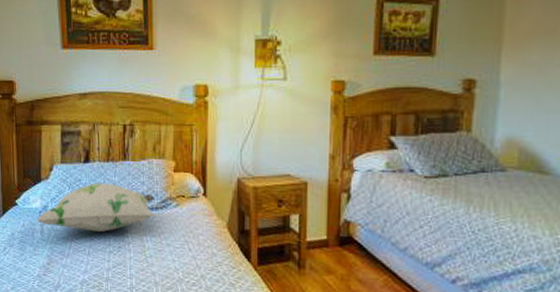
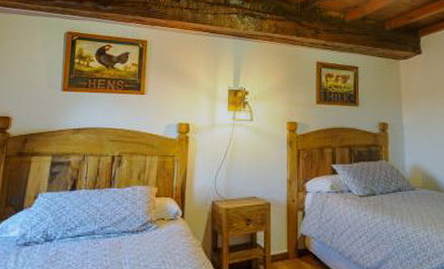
decorative pillow: present [36,183,157,233] -> none [12,209,137,258]

